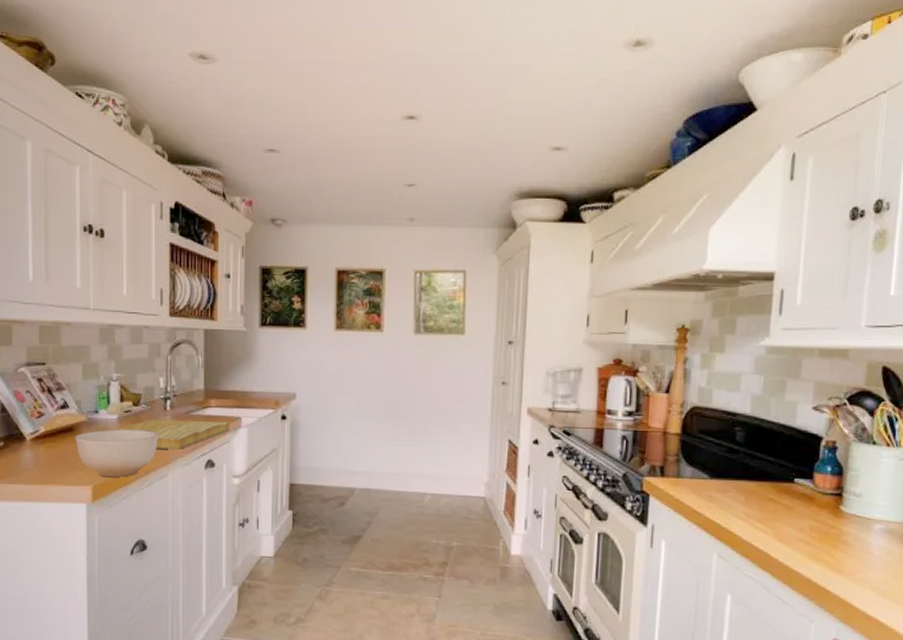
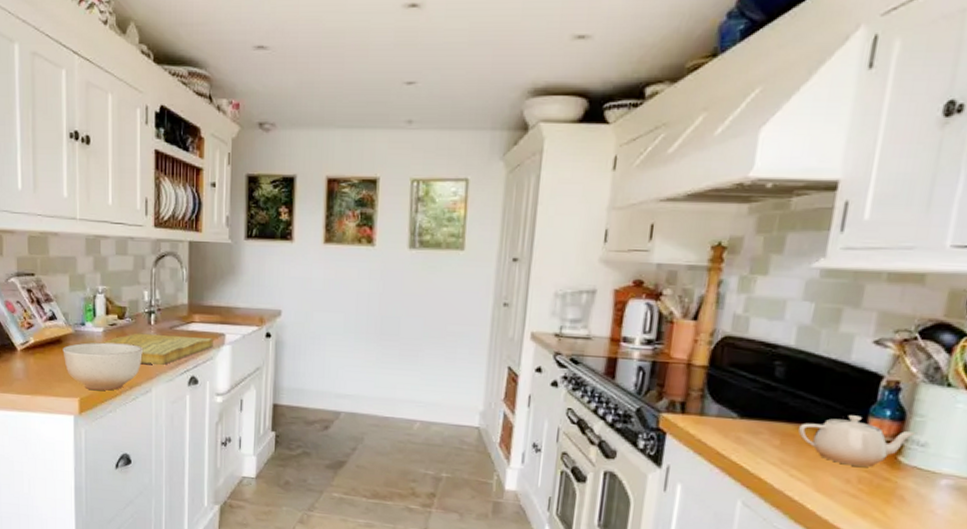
teapot: none [758,472,852,517] -> present [797,415,916,467]

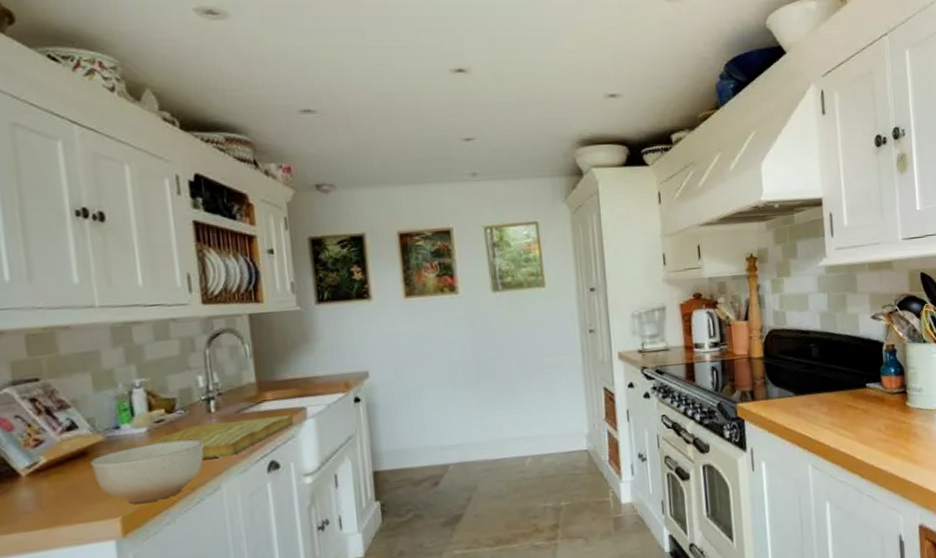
teapot: present [797,415,916,467] -> none [837,376,913,418]

